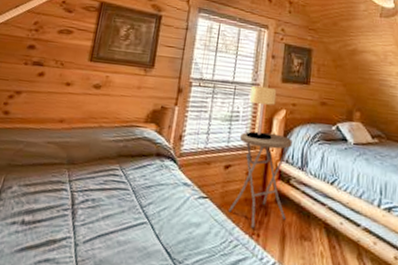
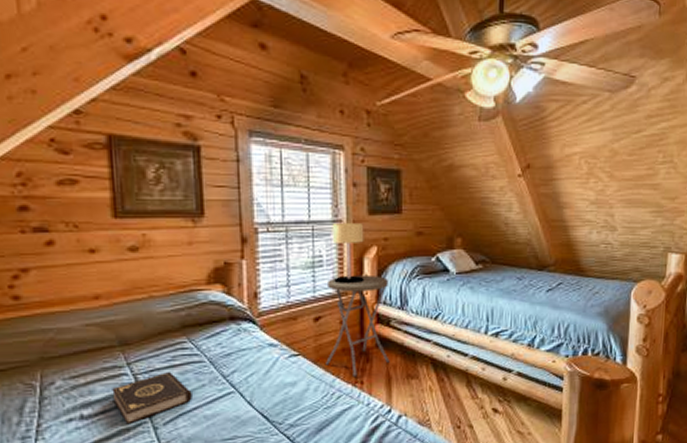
book: none [50,193,113,237] -> present [112,371,192,425]

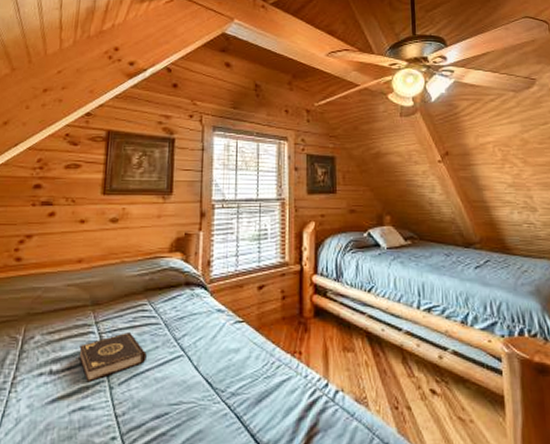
side table: present [326,274,390,378] -> none [267,247,327,347]
table lamp: present [332,222,365,284] -> none [276,200,304,256]

